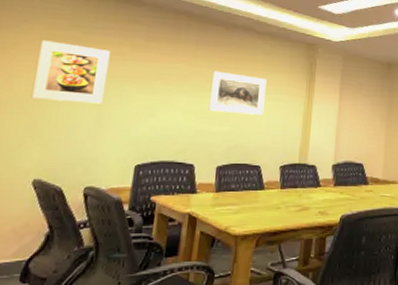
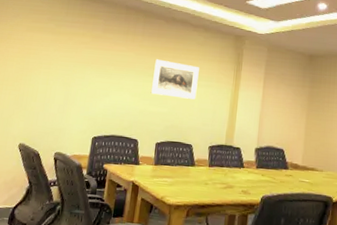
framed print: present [31,40,111,104] -> none [19,31,77,85]

